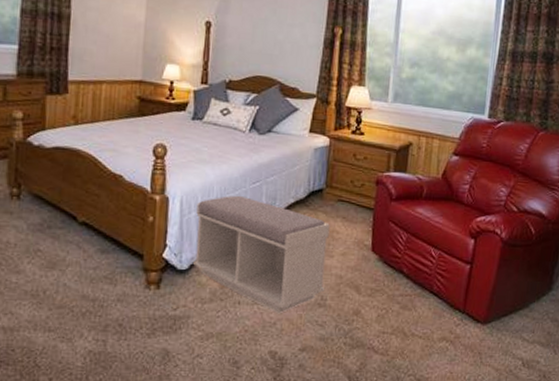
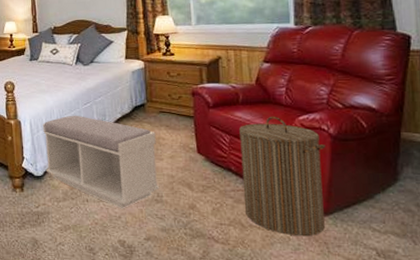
laundry hamper: none [409,214,496,347] -> present [238,116,325,237]

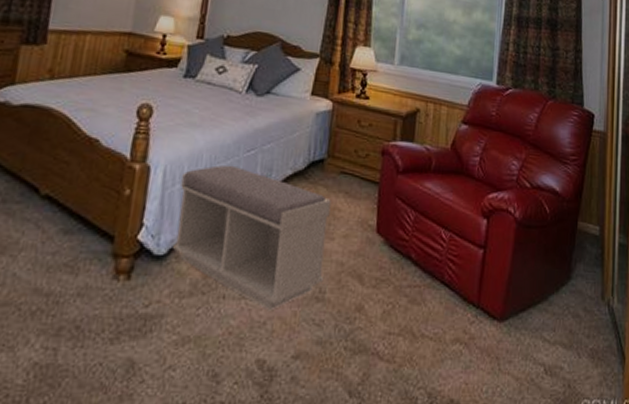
laundry hamper: present [238,116,325,237] -> none [419,190,510,350]

